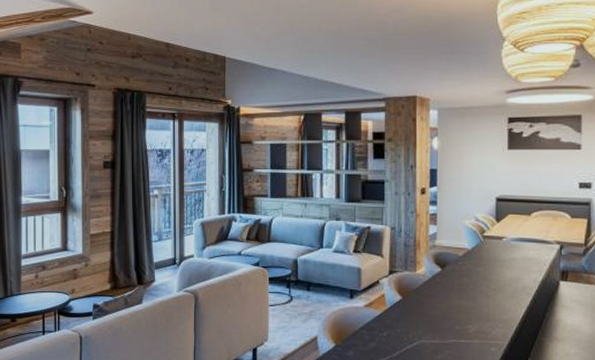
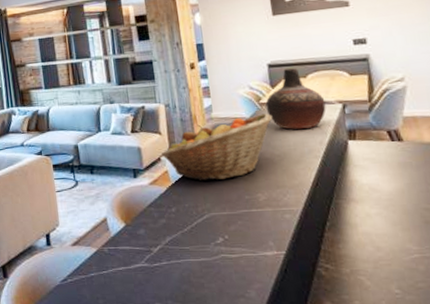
fruit basket: none [381,246,493,308] -> present [162,113,273,181]
vase: none [488,203,545,265] -> present [265,67,326,130]

